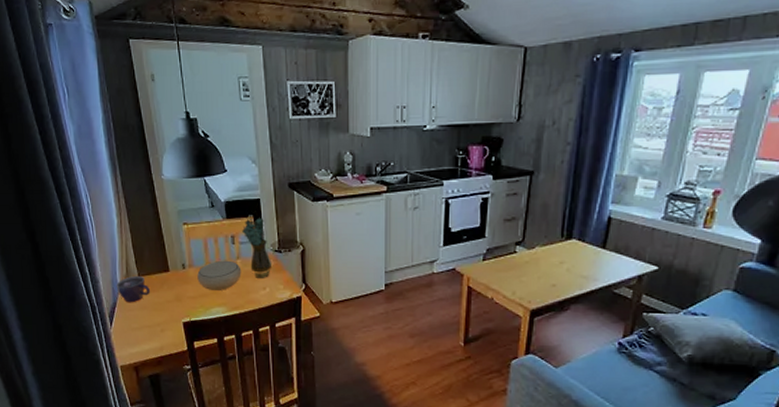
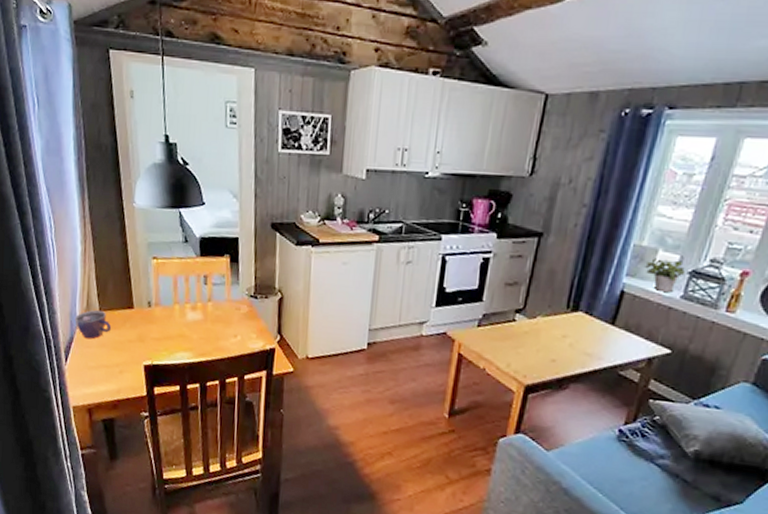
bowl: present [197,260,242,292] -> none [163,301,212,335]
vase: present [242,216,272,278] -> none [216,255,246,325]
potted plant: none [627,185,663,216] -> present [645,258,685,293]

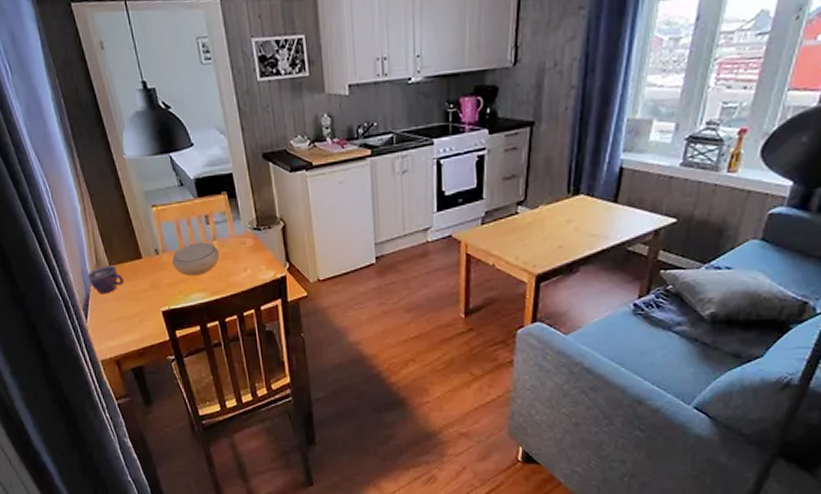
bowl: none [163,301,212,335] -> present [172,242,220,277]
potted plant: present [645,258,685,293] -> none [641,128,681,163]

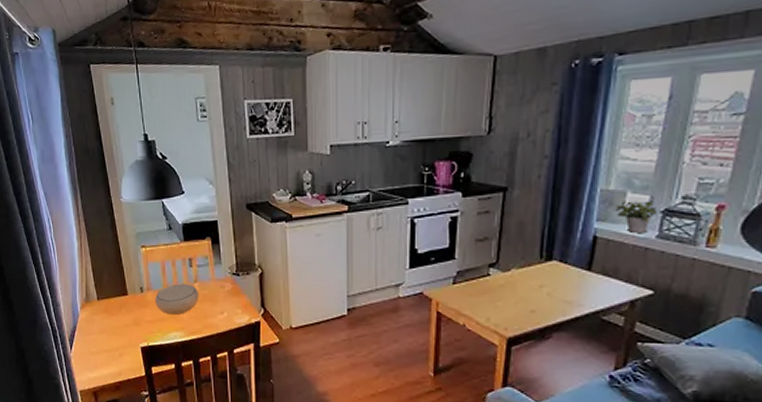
cup: present [87,264,125,294] -> none [76,299,110,327]
potted plant: none [641,128,681,163] -> present [615,200,657,234]

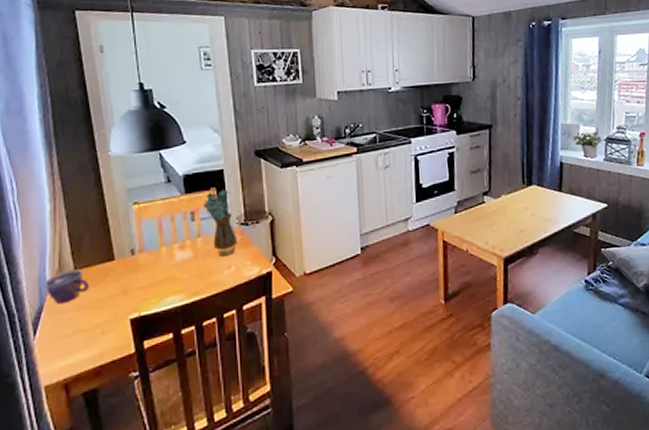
cup: none [76,299,110,327] -> present [44,269,90,304]
bowl: present [155,283,199,316] -> none [149,239,203,278]
vase: none [200,238,230,302] -> present [203,188,238,256]

